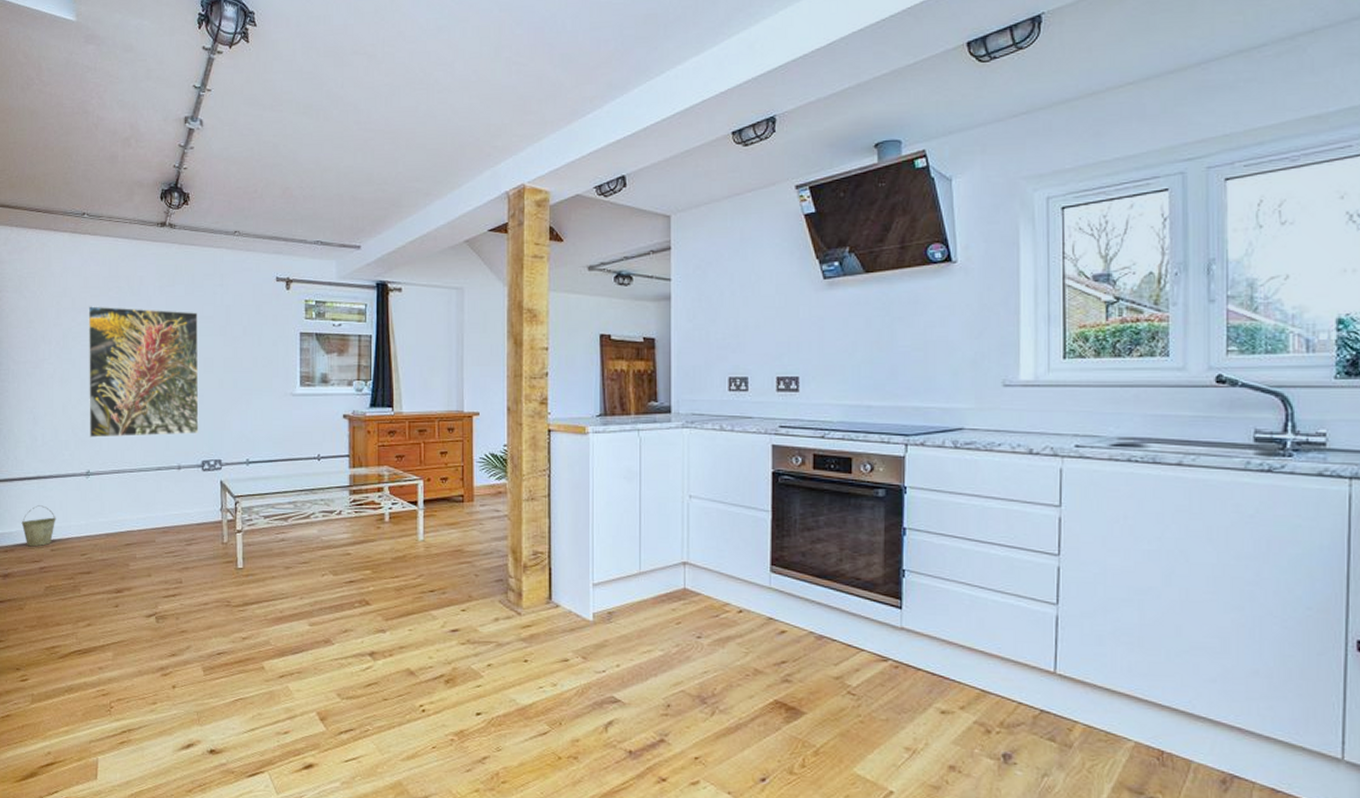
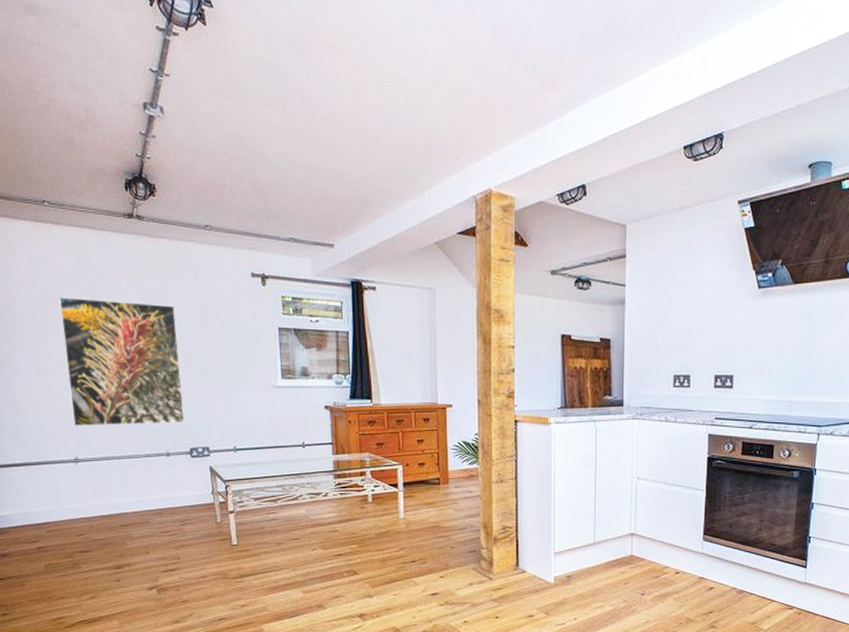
bucket: present [21,505,56,547] -> none [13,490,49,529]

